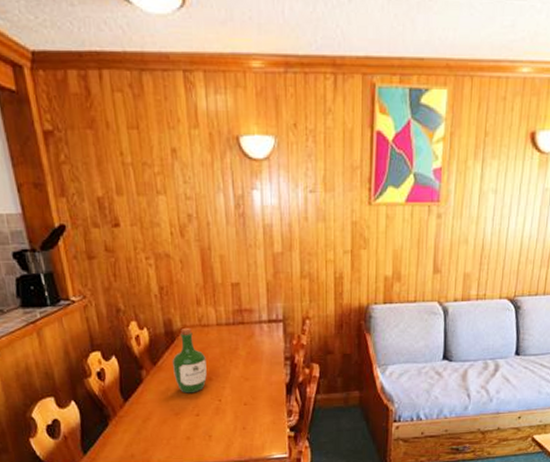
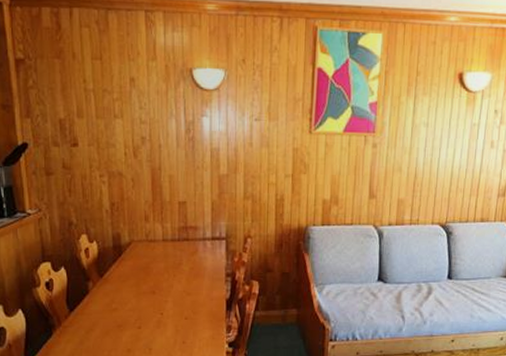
wine bottle: present [172,327,207,394] -> none [118,242,151,306]

